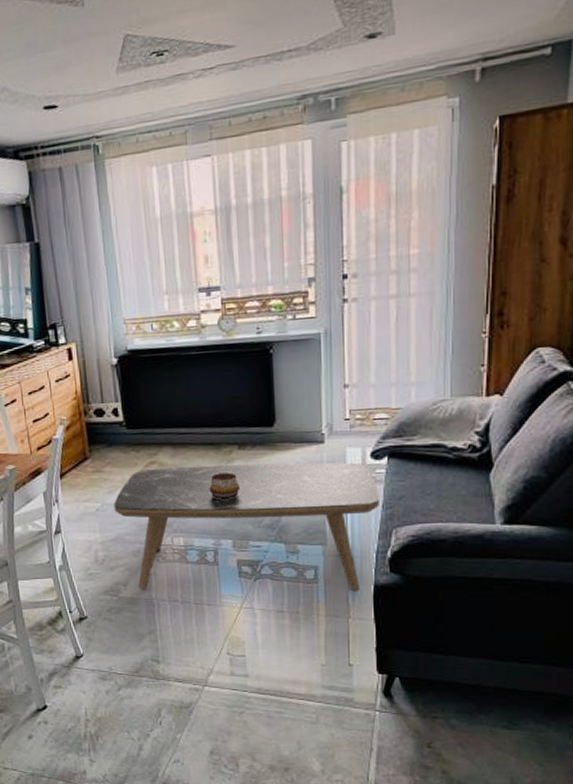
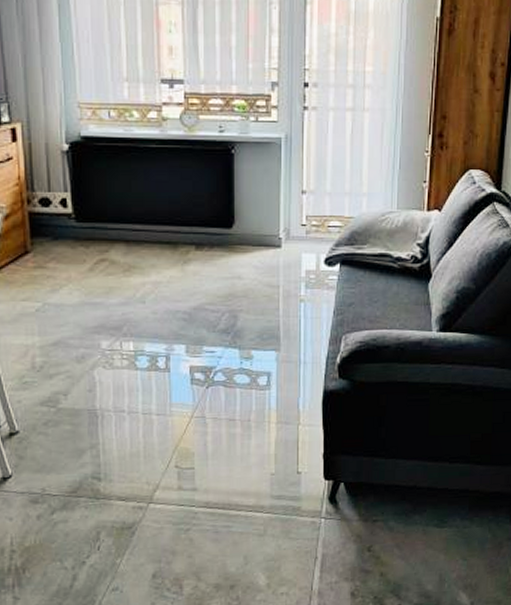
coffee table: present [114,462,381,591] -> none [57,265,332,398]
decorative bowl: present [209,472,241,499] -> none [163,274,196,302]

